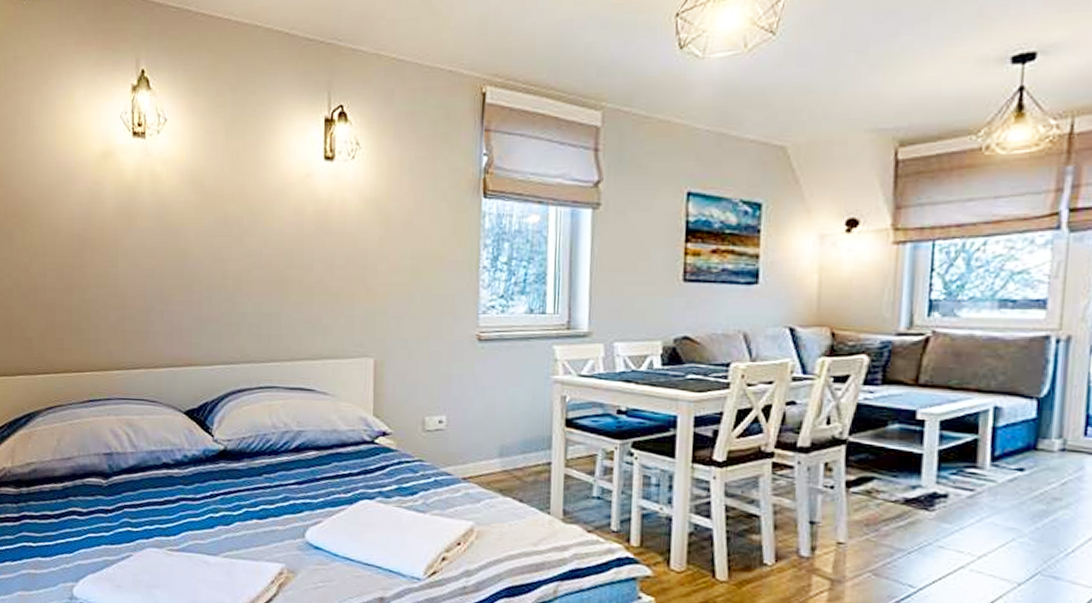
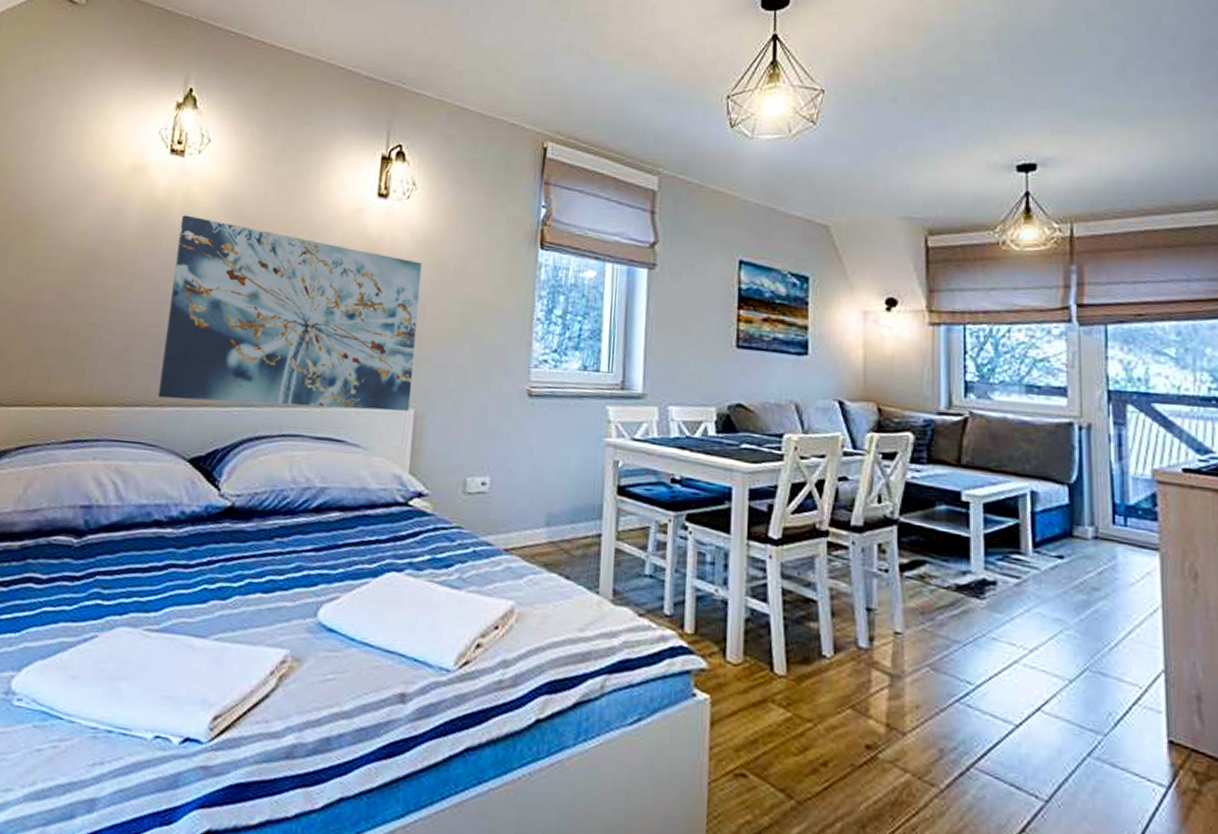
wall art: none [150,194,371,361] -> present [157,215,422,411]

